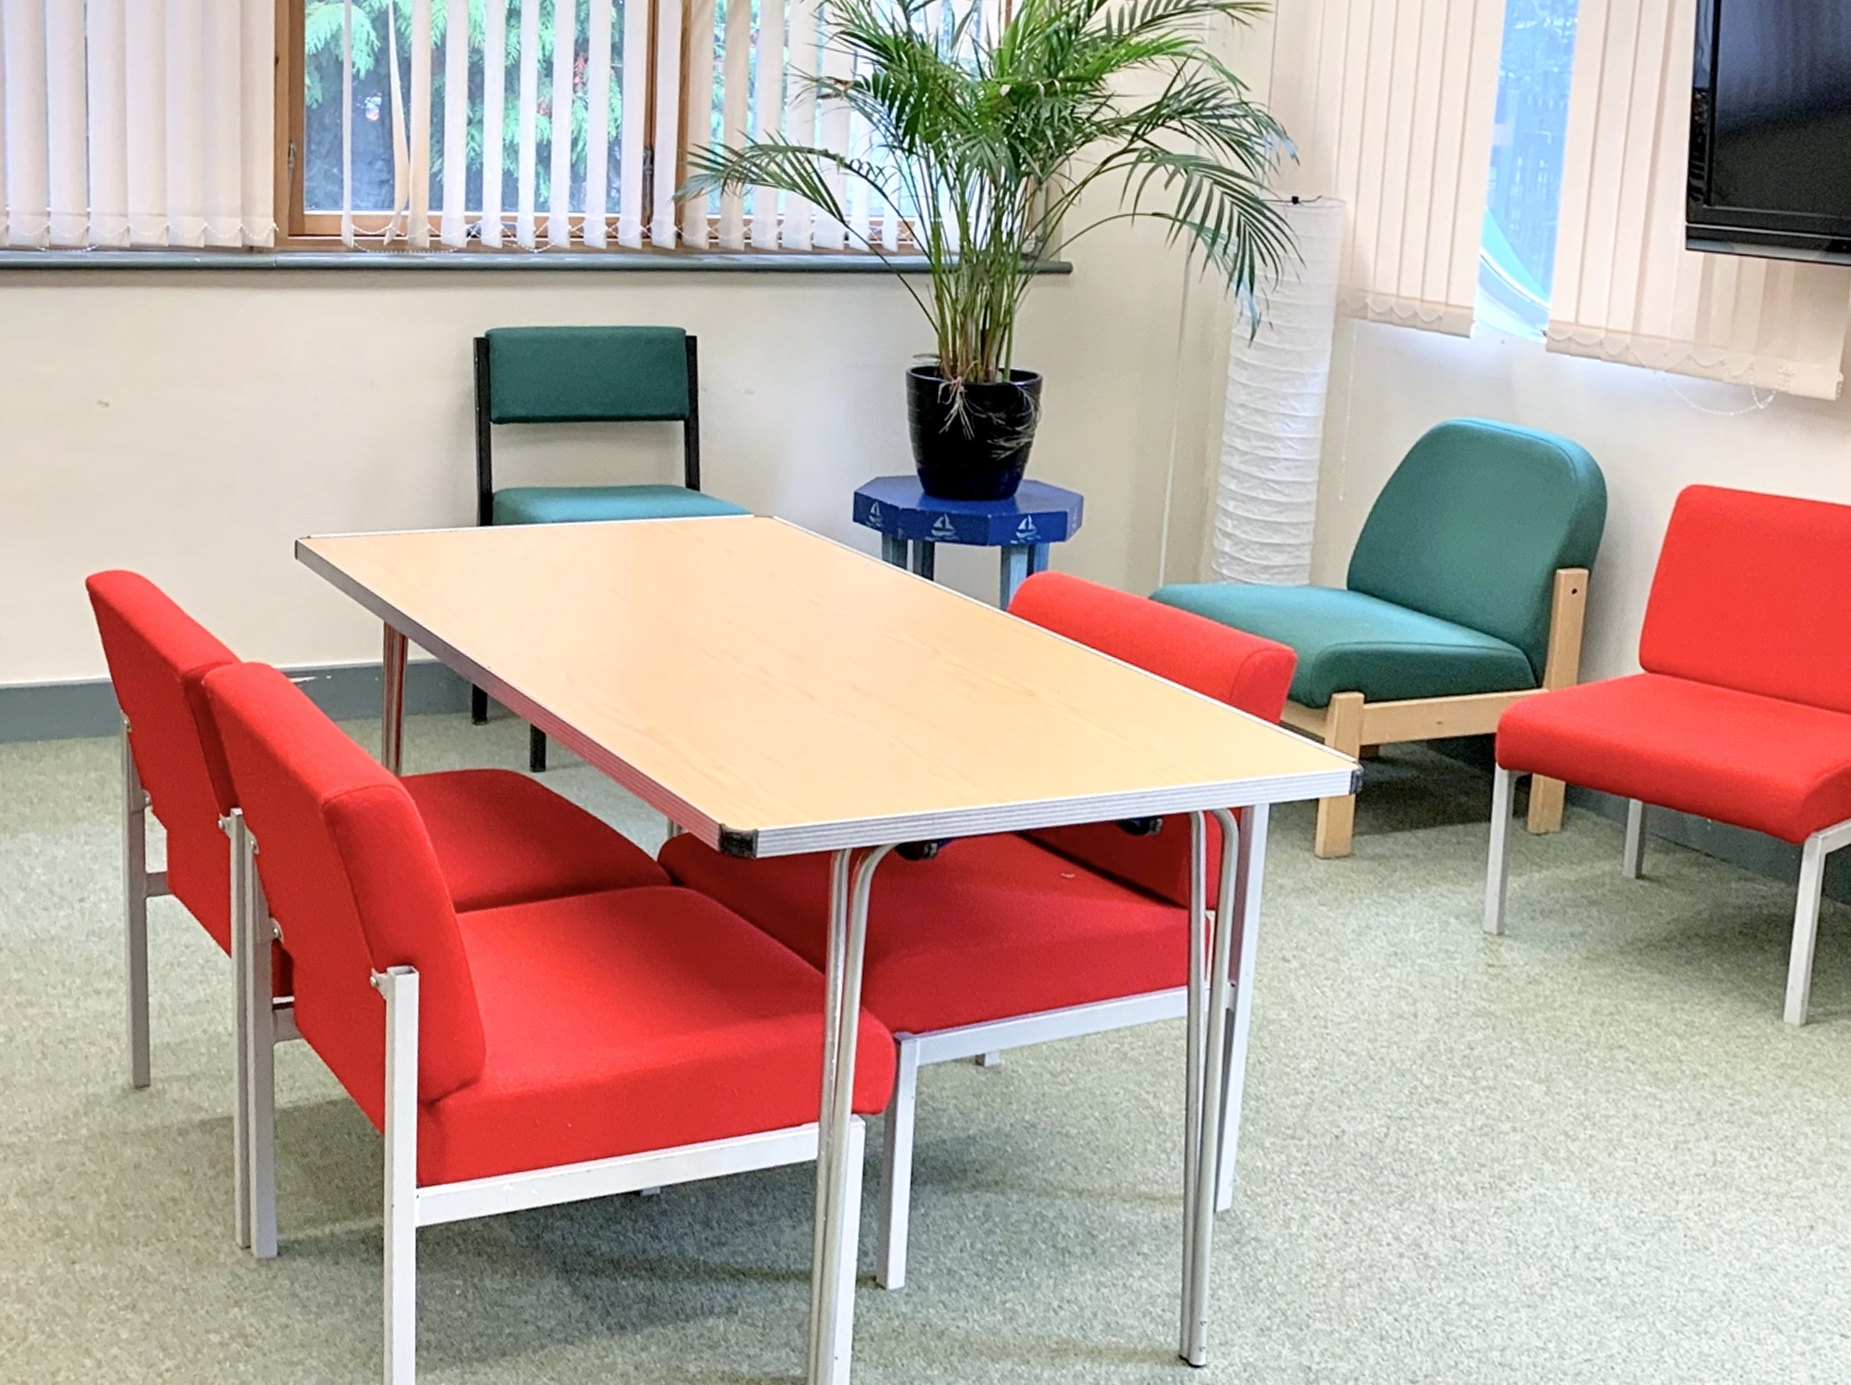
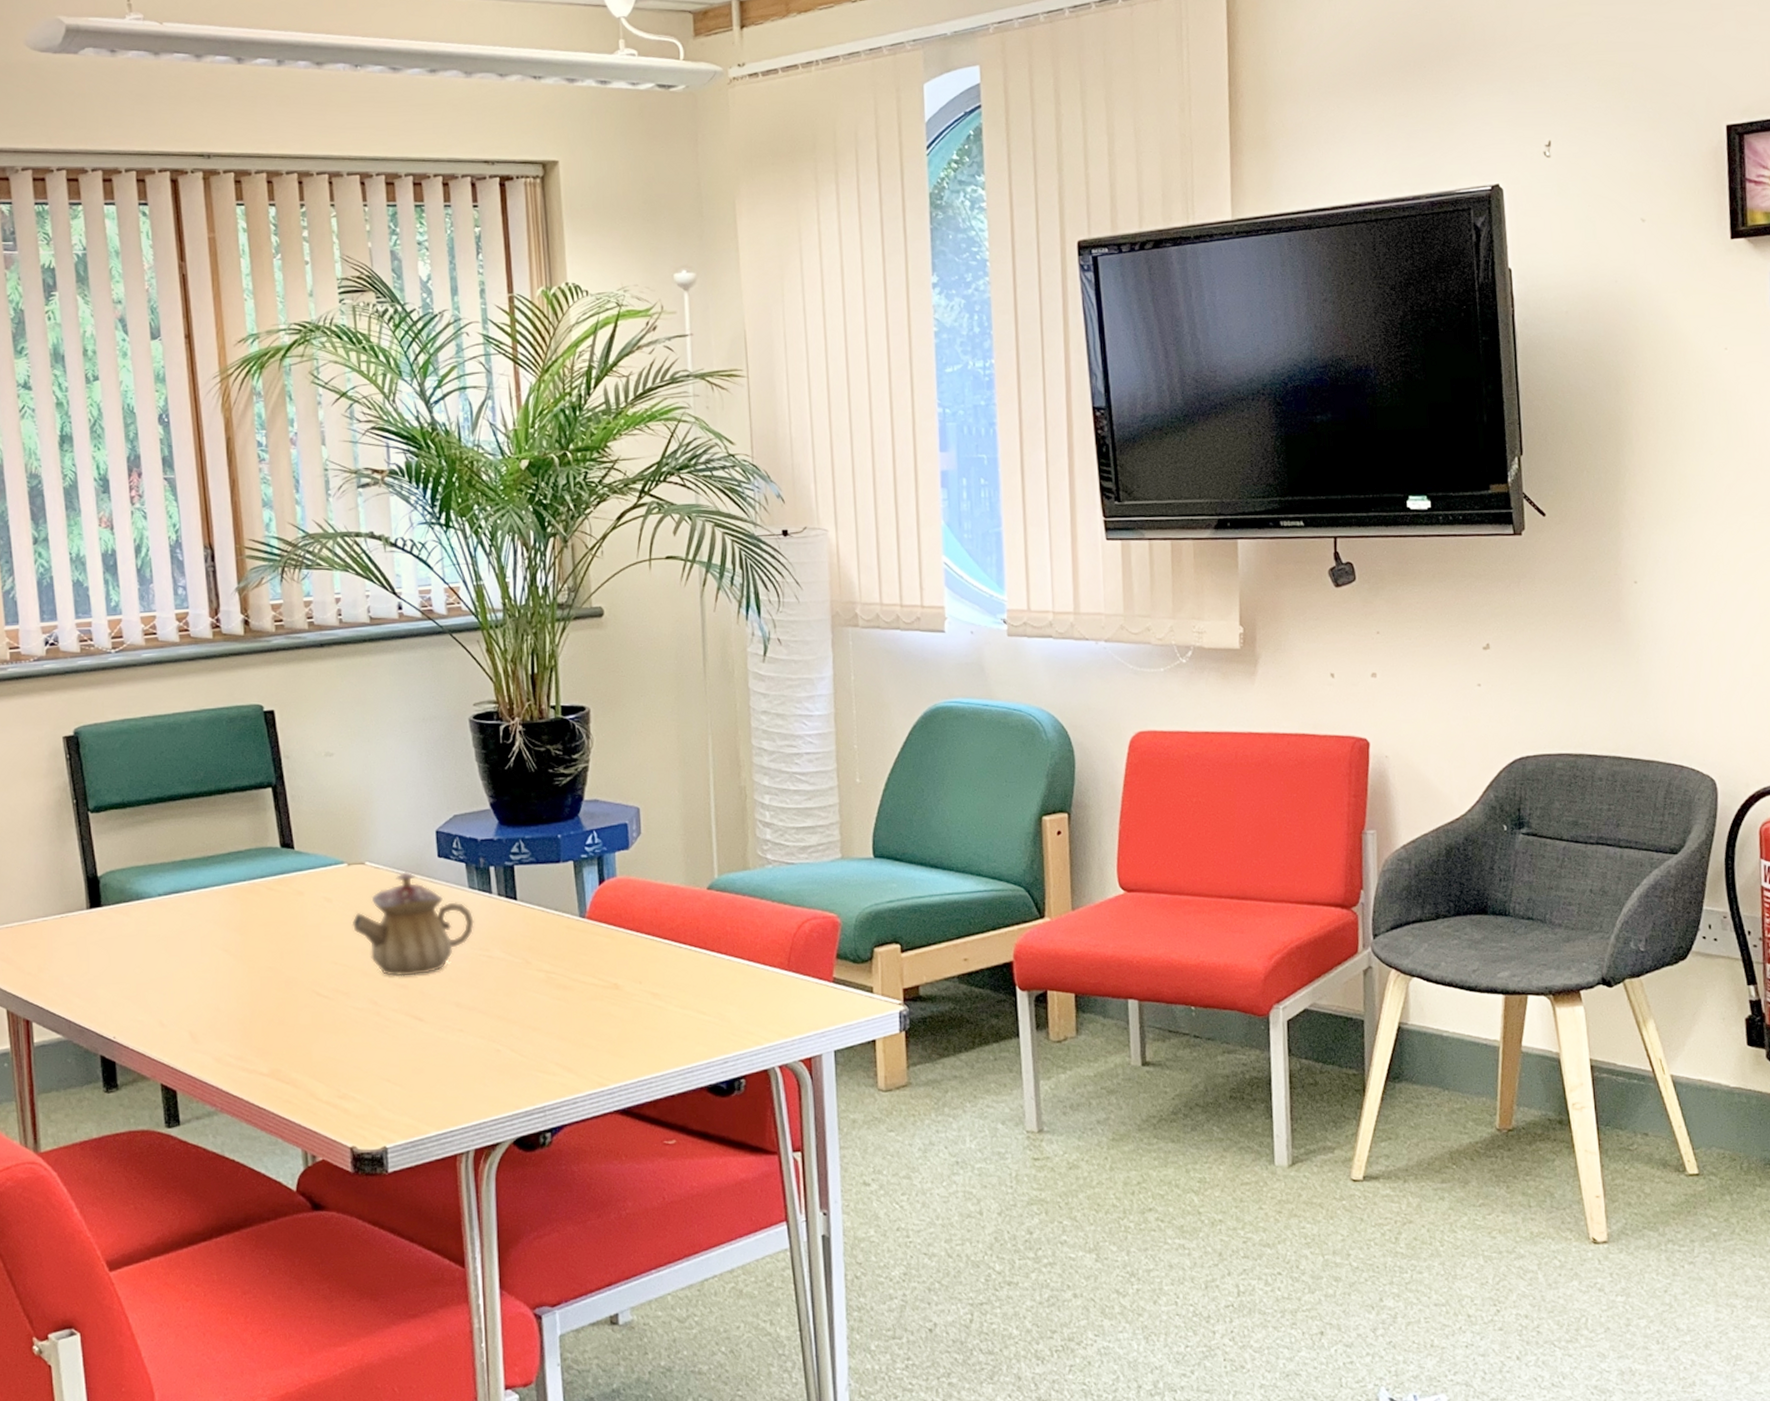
teapot: none [751,532,883,648] -> present [352,872,474,977]

